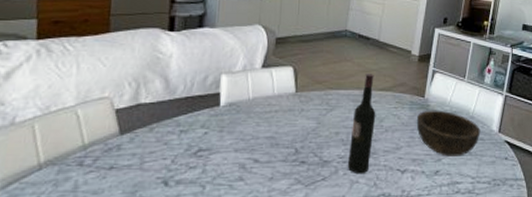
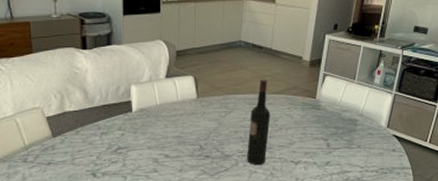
bowl: present [416,110,481,157] -> none [308,109,369,150]

